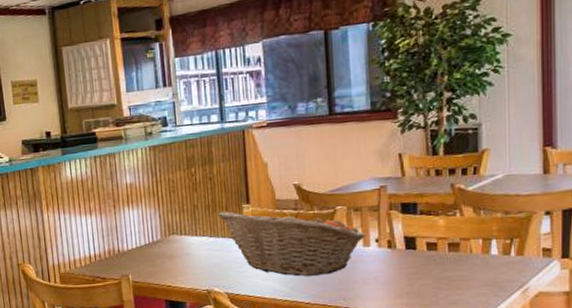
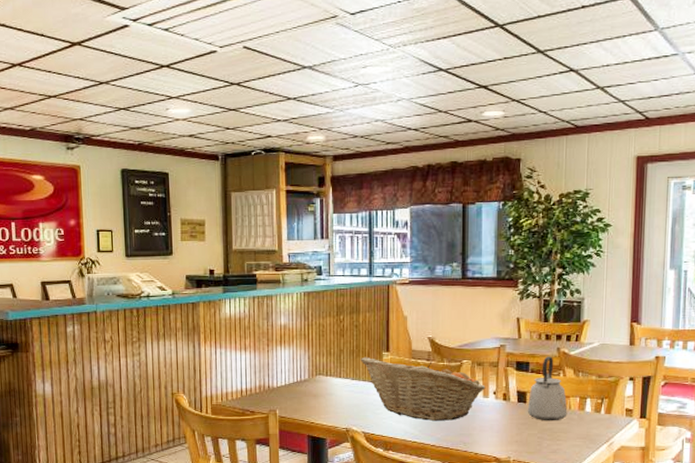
kettle: none [418,194,468,269] -> present [527,356,568,421]

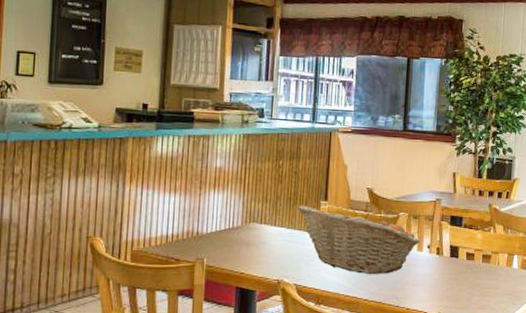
kettle: present [527,356,568,421] -> none [459,212,496,277]

